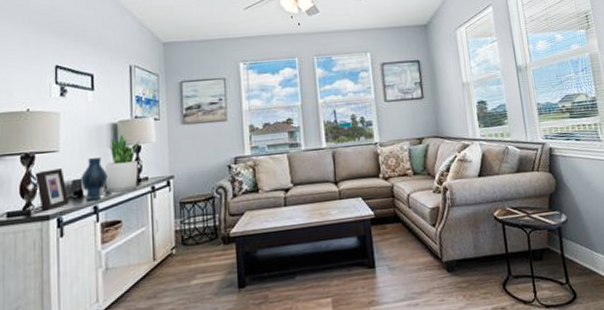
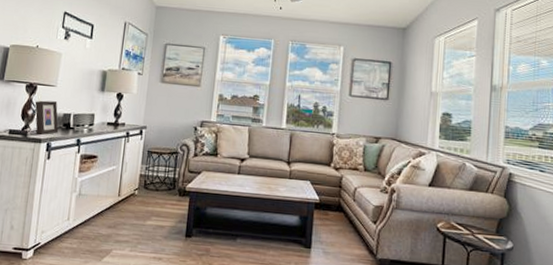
vase: present [80,157,108,201] -> none [69,97,93,135]
planter: present [104,135,141,193] -> none [89,82,124,132]

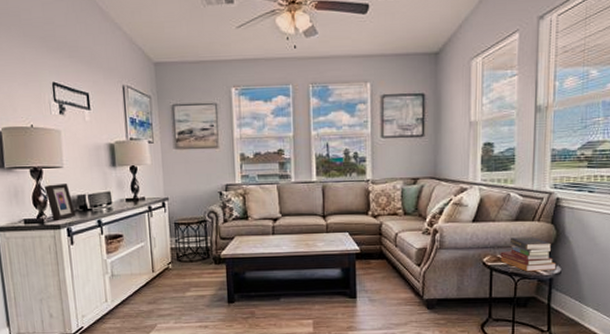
books: none [454,206,509,245] -> present [500,237,557,272]

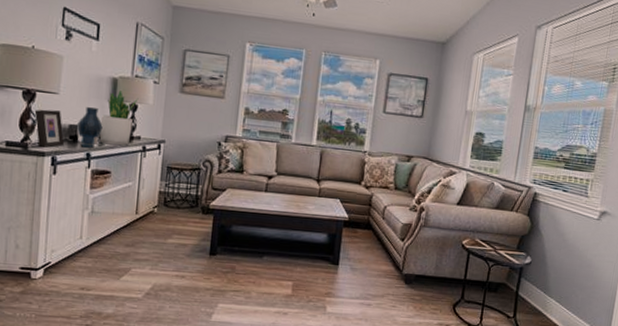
vase: none [84,176,109,215] -> present [76,107,103,148]
planter: none [105,155,137,209] -> present [99,91,139,146]
books: present [500,237,557,272] -> none [478,224,528,260]

